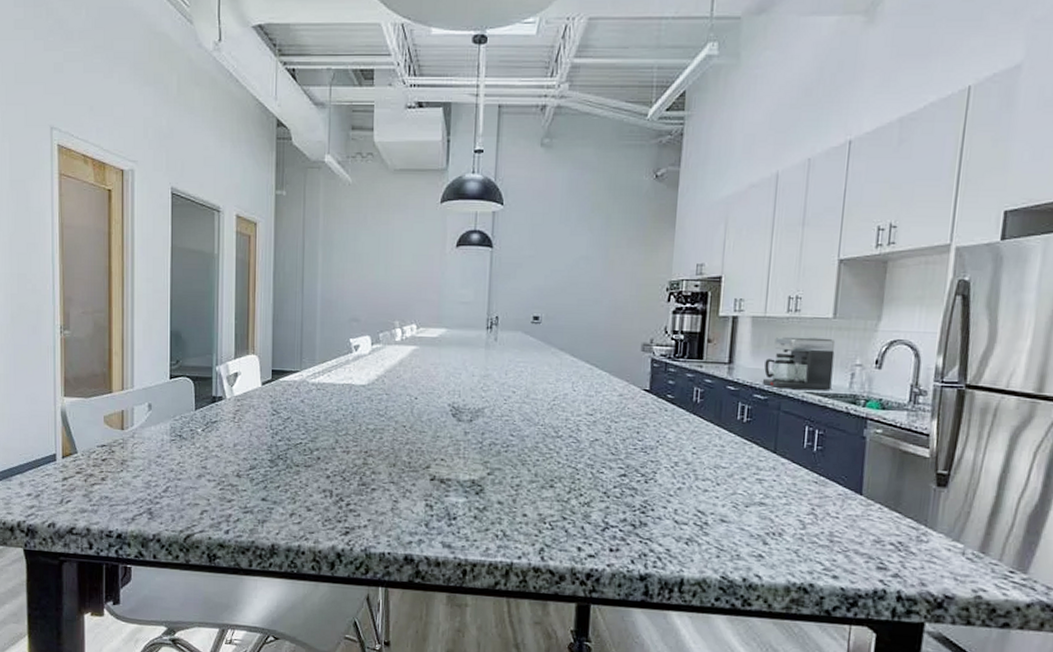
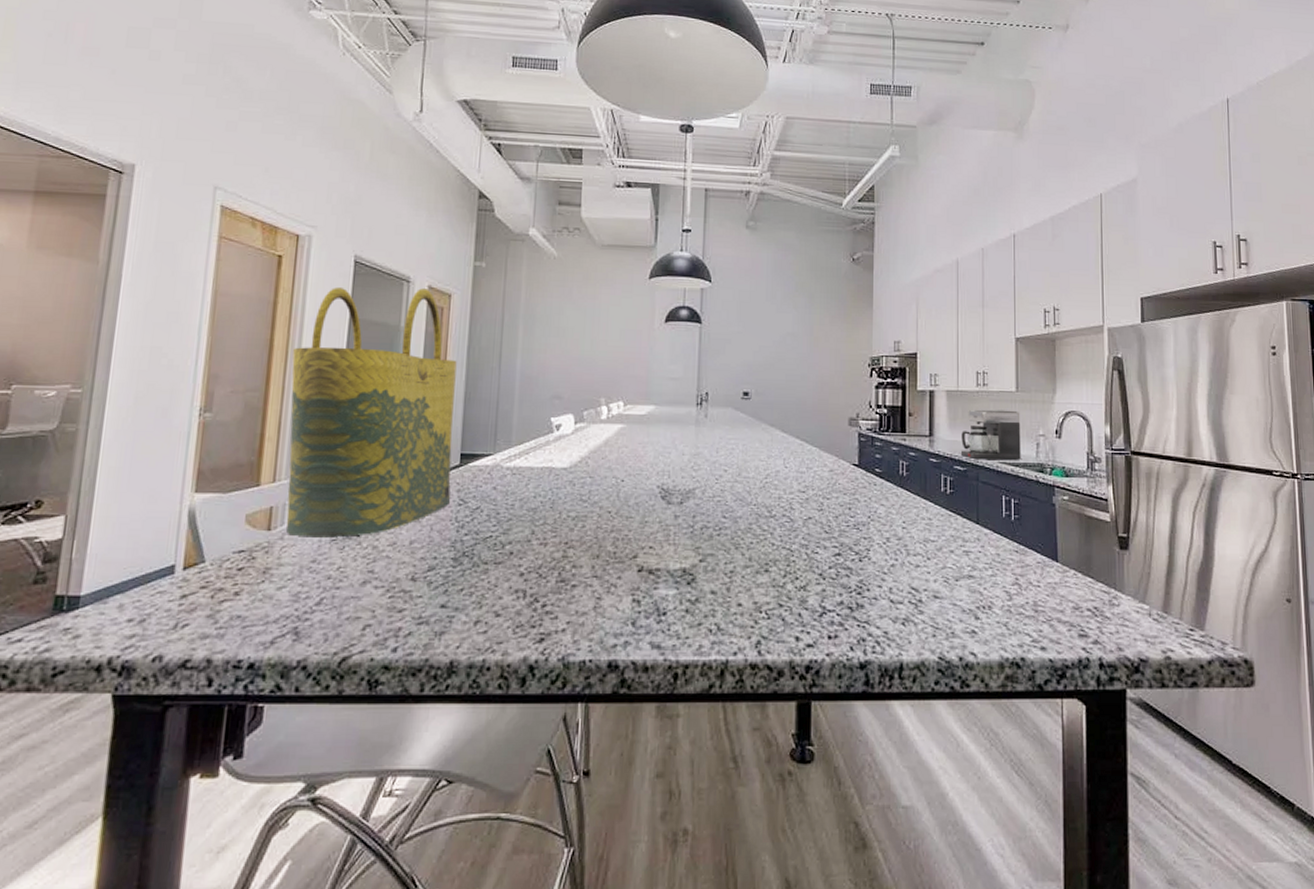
tote bag: none [128,216,265,438] -> present [285,286,457,537]

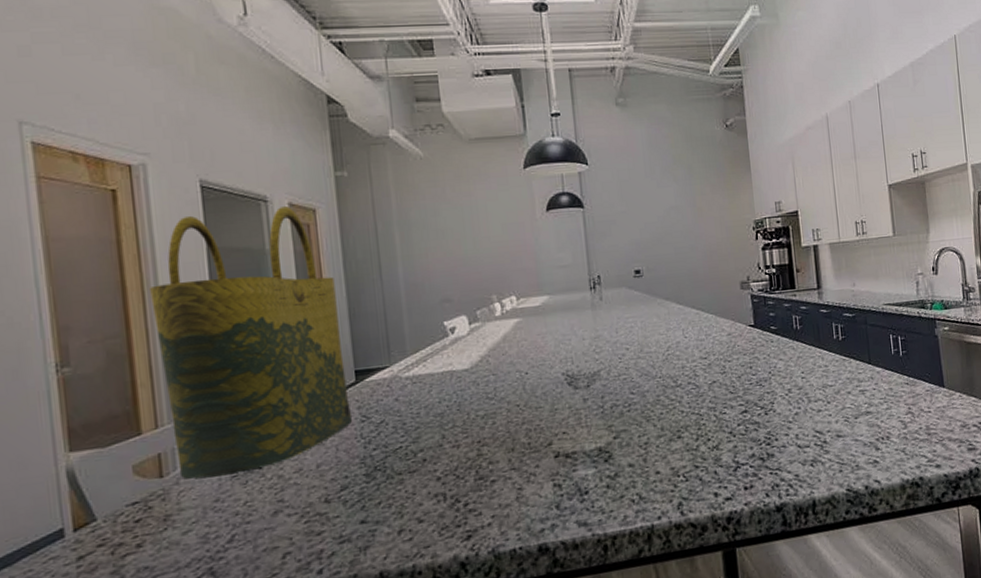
coffee maker: present [960,409,1021,460] -> none [847,254,903,305]

